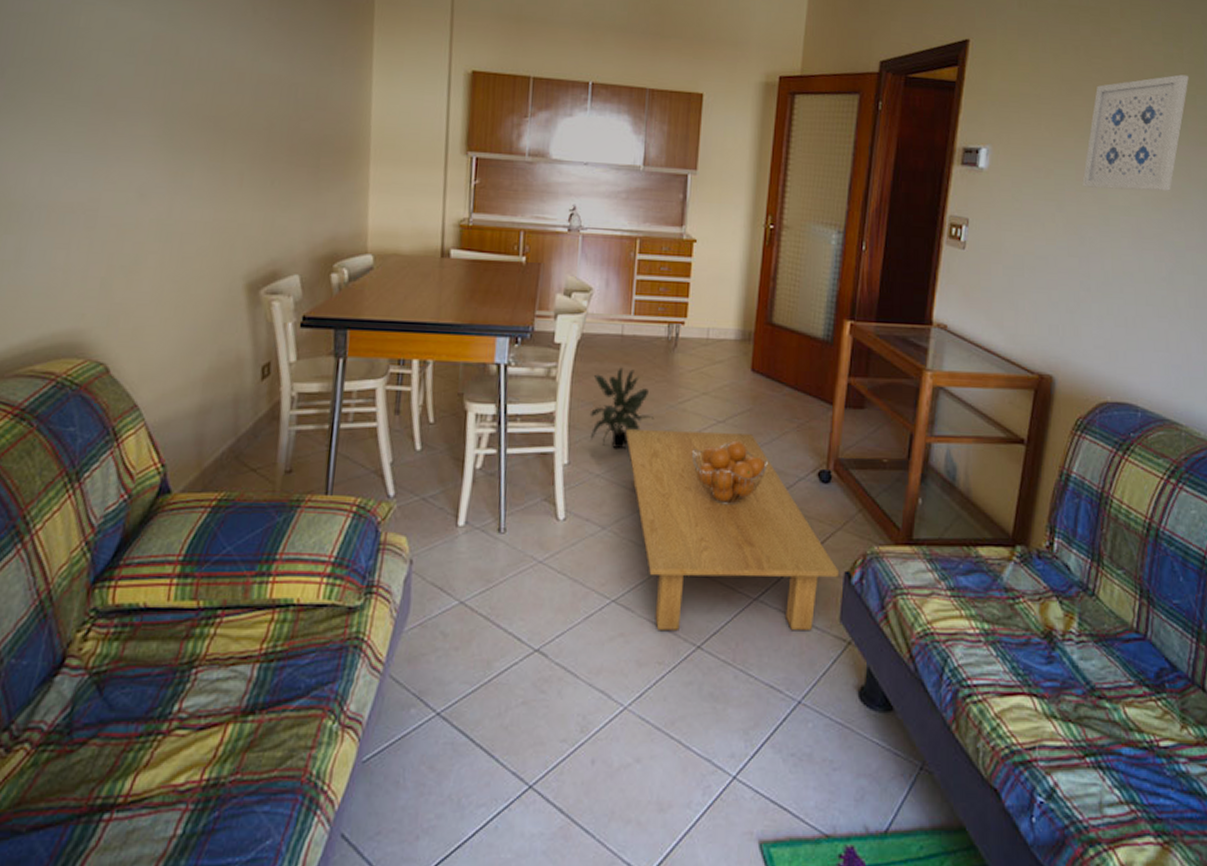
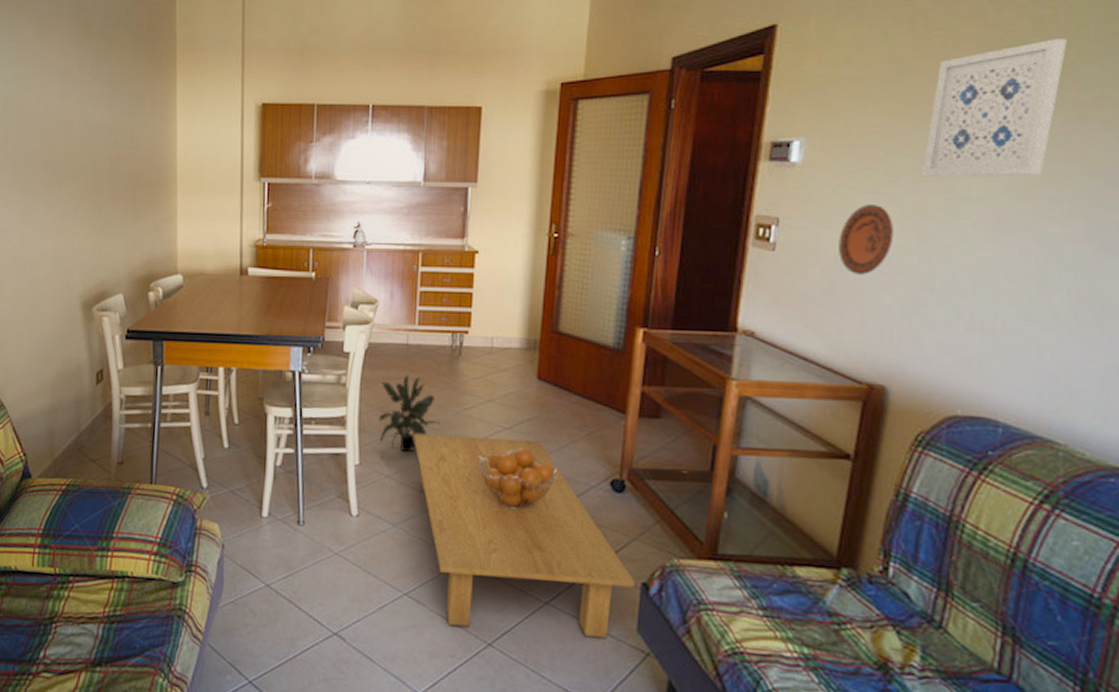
decorative plate: none [1017,210,1060,275] -> present [838,205,894,276]

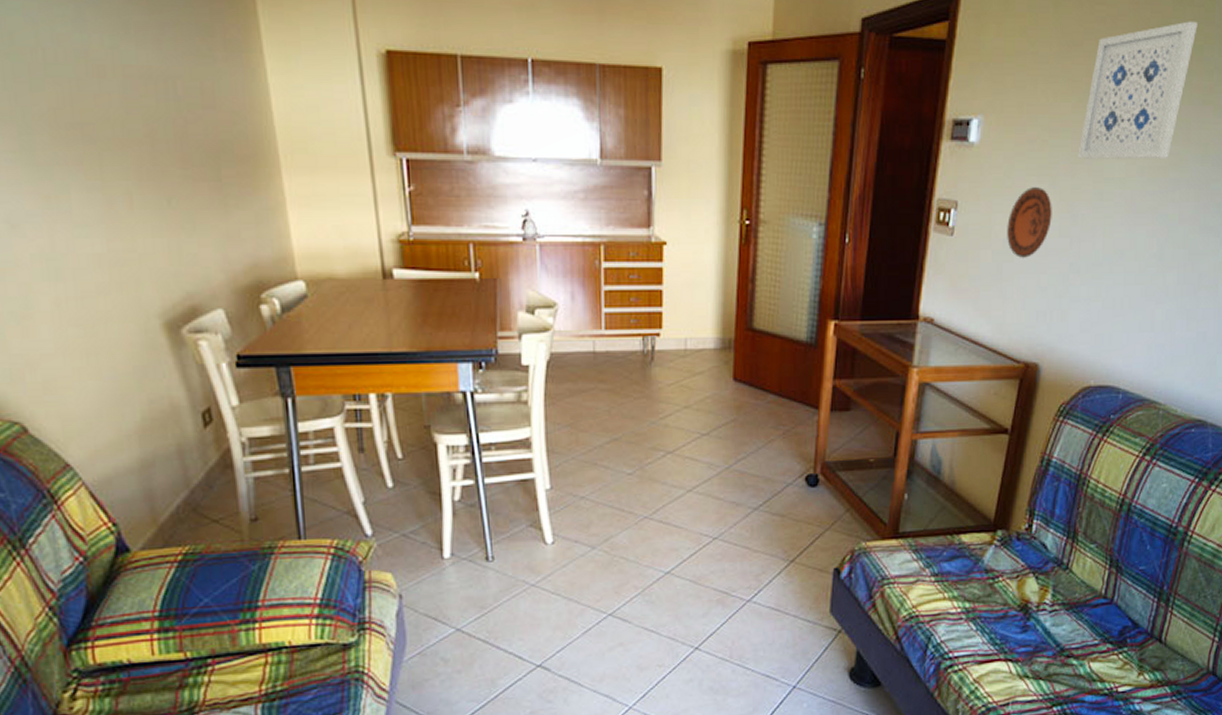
potted plant: present [378,375,441,453] -> none [567,386,636,470]
coffee table: present [412,434,636,638] -> none [607,445,829,637]
fruit basket: present [479,446,557,511] -> none [678,451,755,516]

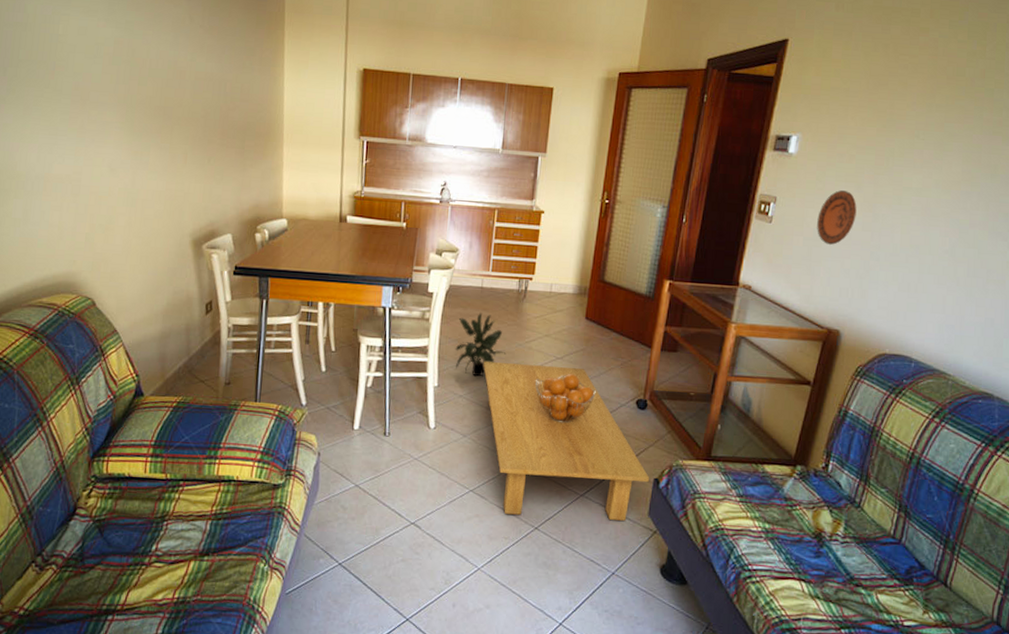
potted plant: none [567,386,636,470] -> present [455,313,506,377]
coffee table: none [607,445,829,637] -> present [483,361,650,521]
fruit basket: none [678,451,755,516] -> present [535,373,596,424]
wall art: present [1078,21,1198,160] -> none [880,70,989,176]

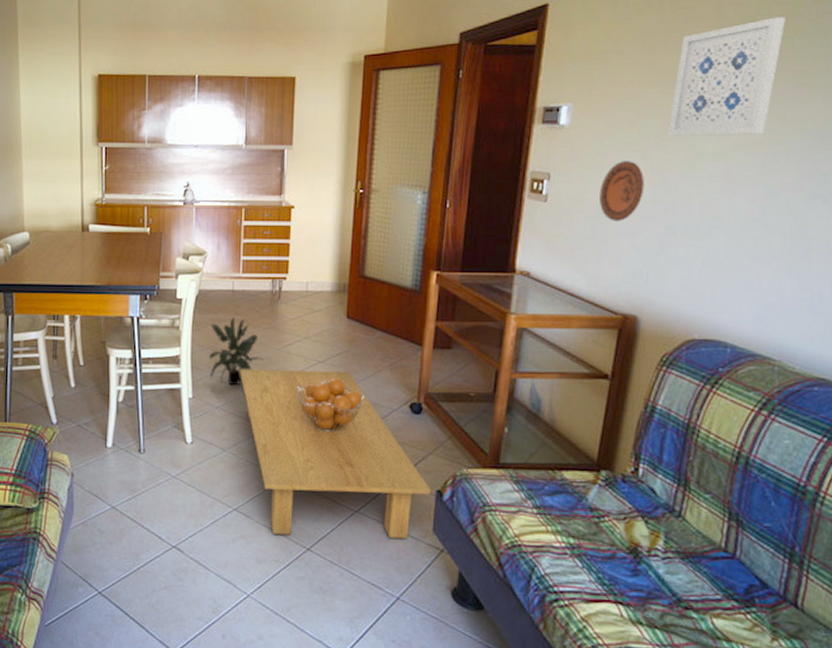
wall art: none [880,70,989,176] -> present [667,17,786,136]

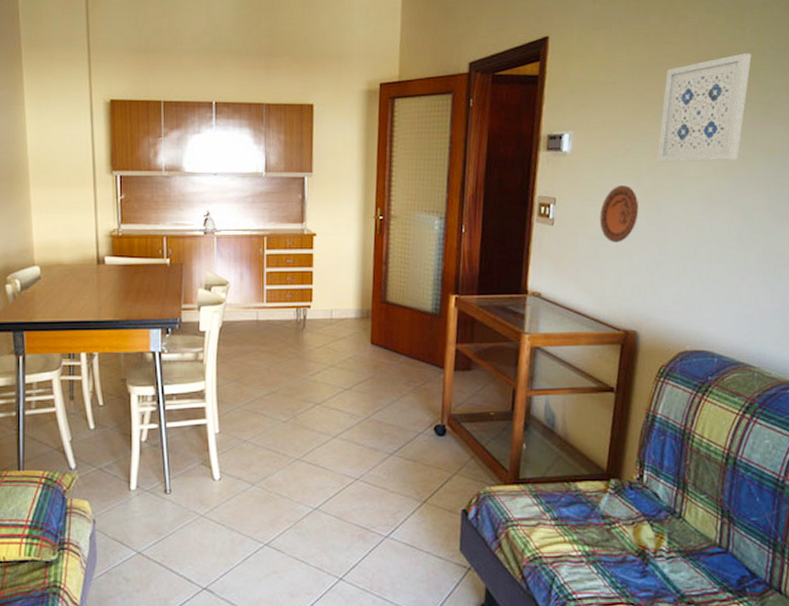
potted plant: present [208,317,264,386] -> none [234,348,290,418]
coffee table: present [239,369,432,539] -> none [266,398,458,566]
fruit basket: present [297,377,364,433] -> none [325,404,390,460]

